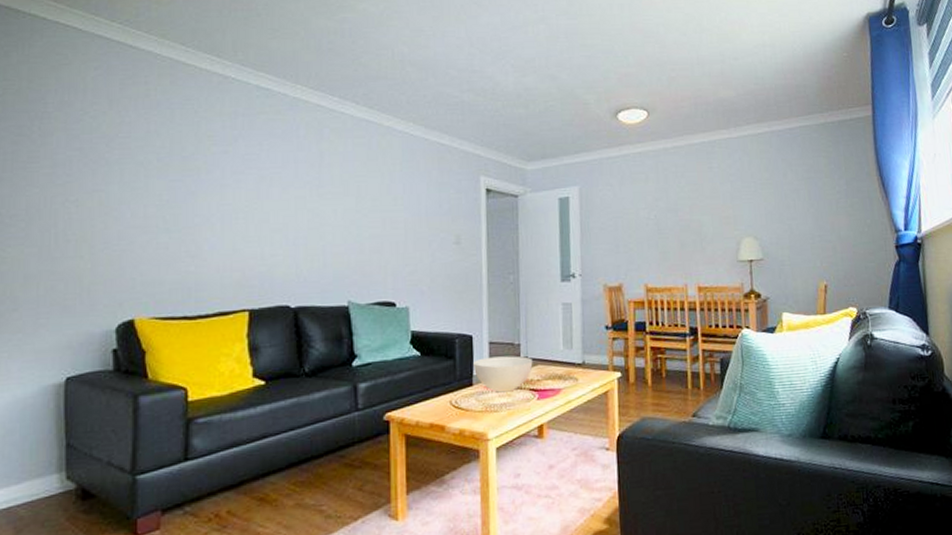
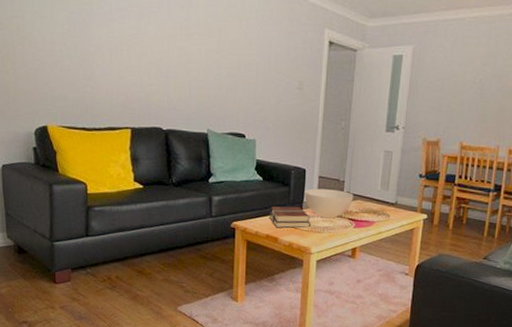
books: none [431,383,484,414] -> present [268,206,310,228]

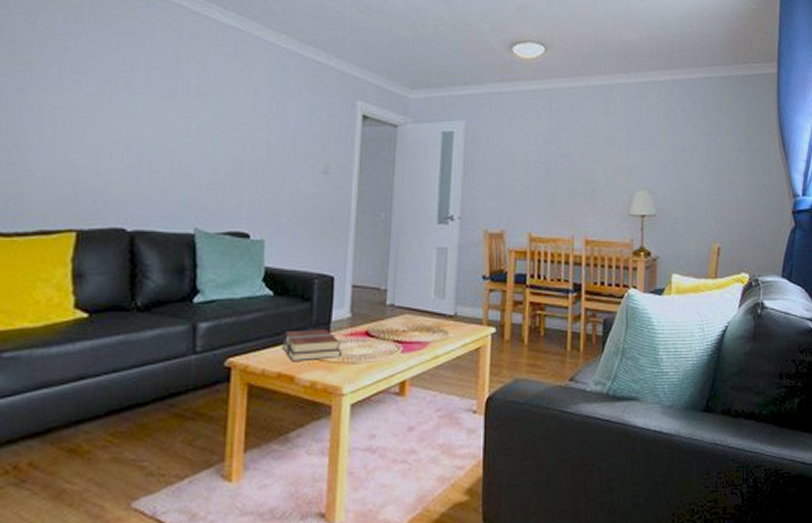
decorative bowl: present [304,188,354,219] -> none [332,302,400,342]

